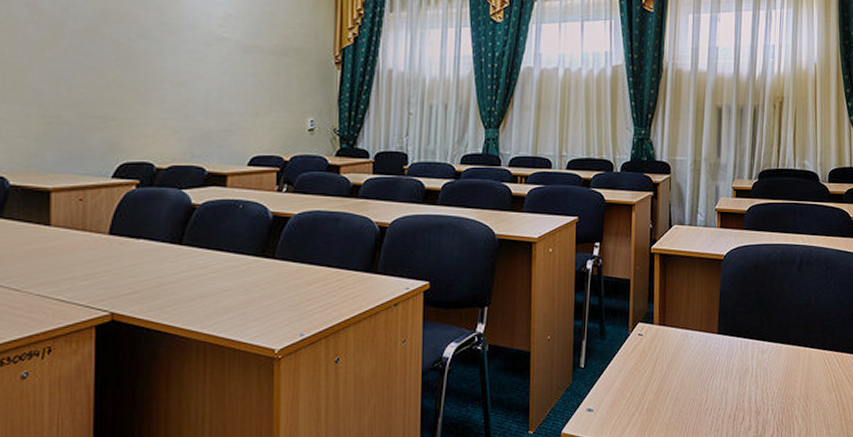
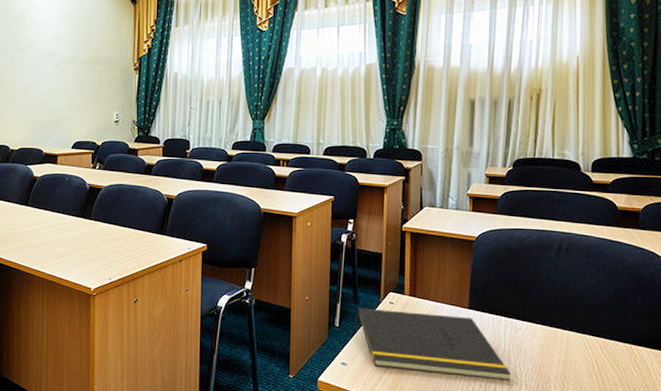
notepad: none [601,343,759,409] -> present [354,308,512,381]

